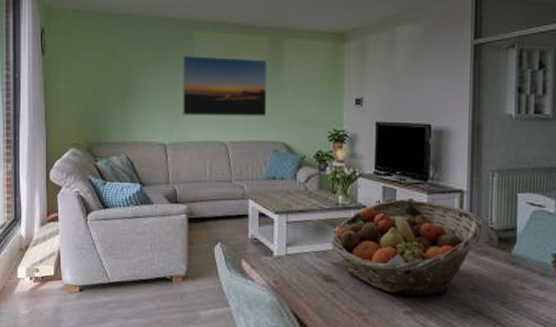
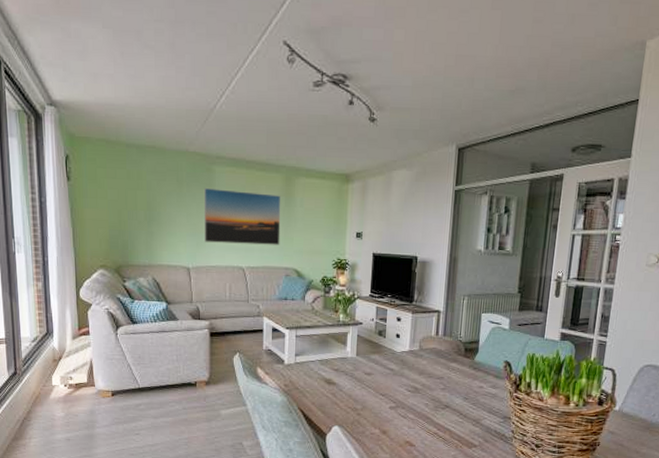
fruit basket: present [330,199,484,296] -> none [332,317,455,394]

